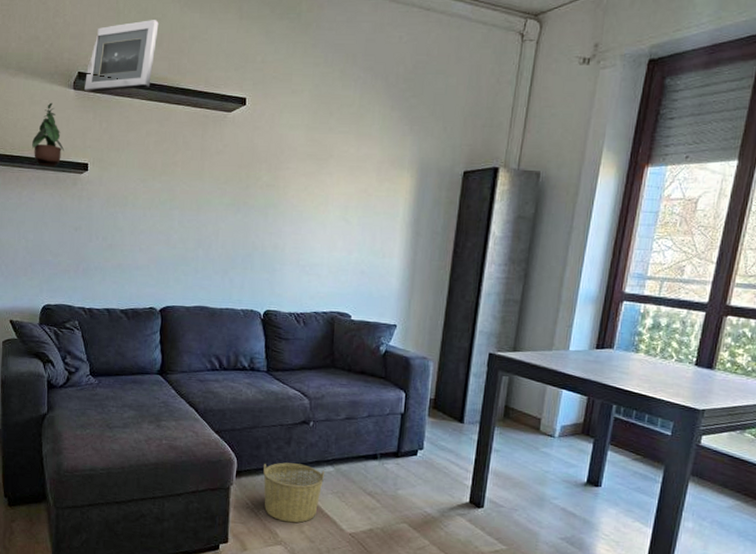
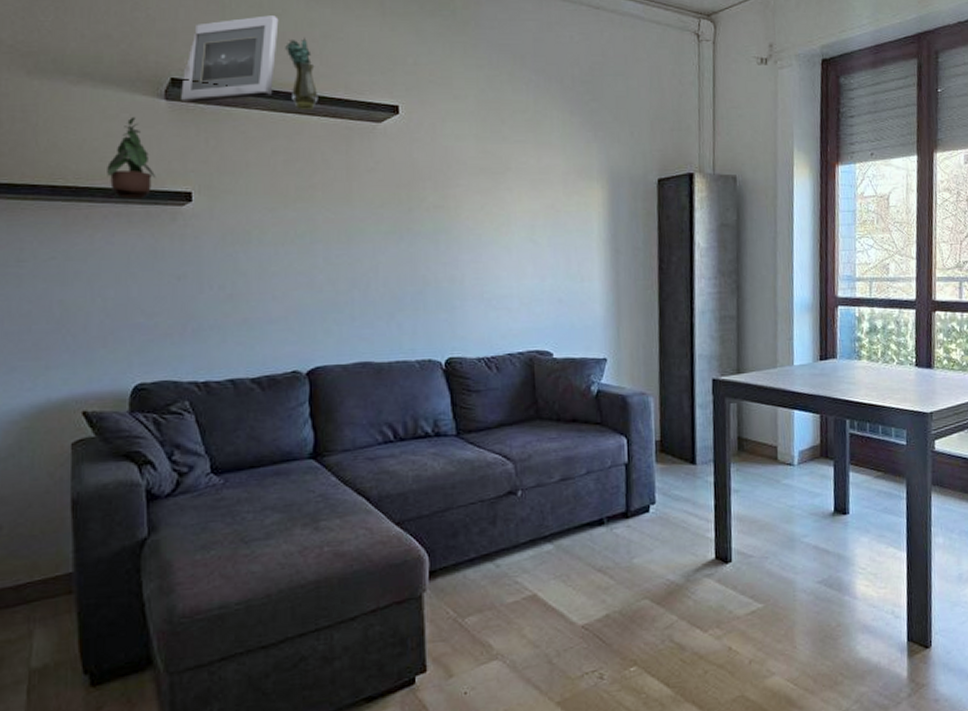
vase: none [162,38,184,101] -> present [285,37,318,111]
basket: present [263,462,325,523] -> none [464,547,544,628]

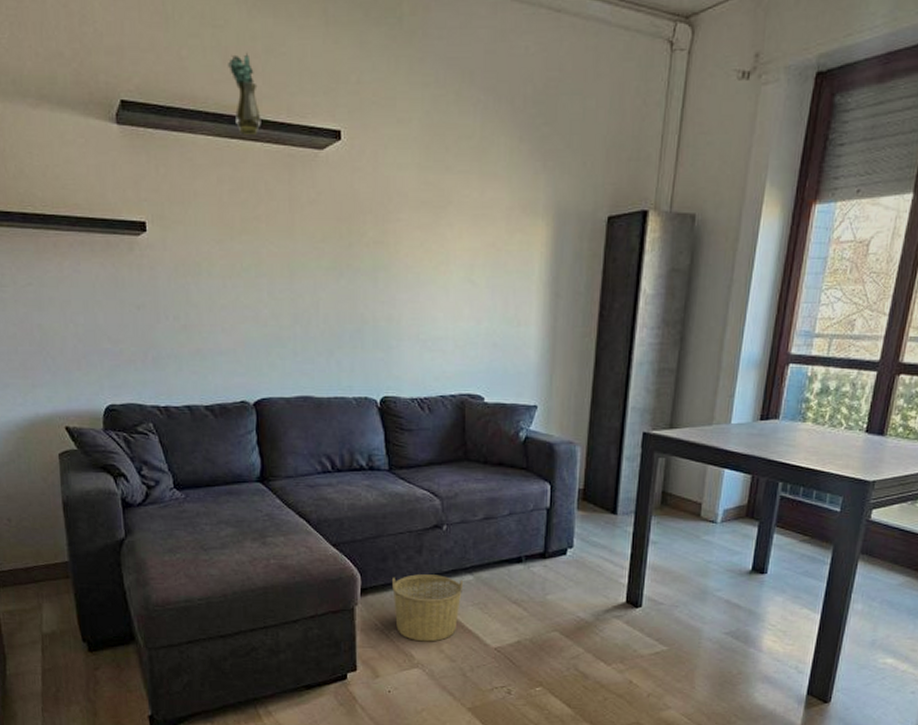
potted plant: present [107,116,156,200] -> none [69,142,113,228]
picture frame: present [181,15,279,103] -> none [131,27,221,127]
basket: none [464,547,544,628] -> present [392,574,464,642]

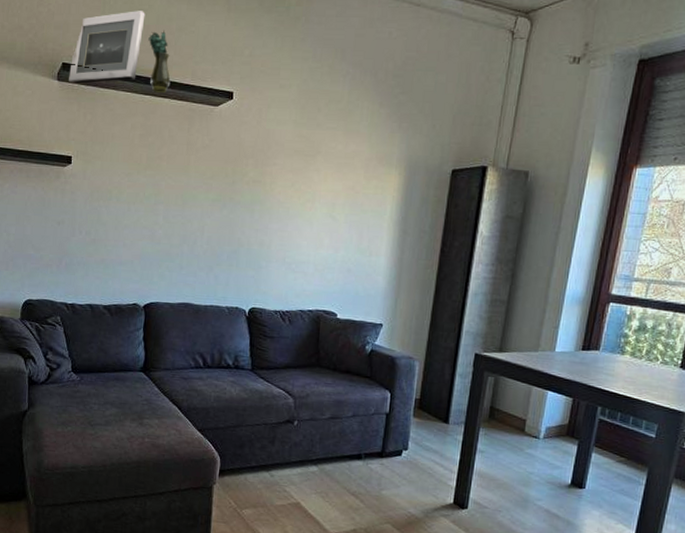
picture frame: none [131,27,221,127] -> present [69,11,145,84]
basket: present [392,574,464,642] -> none [246,461,309,523]

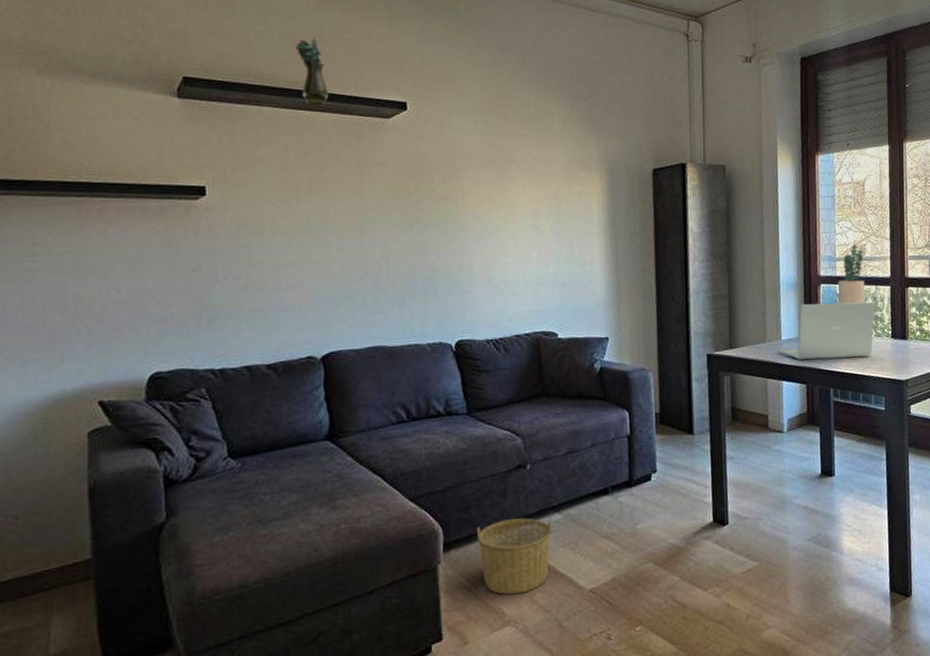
picture frame: present [69,11,145,84] -> none [193,17,289,101]
basket: none [246,461,309,523] -> present [477,517,552,596]
laptop: none [548,319,669,383] -> present [777,301,876,360]
vase: none [627,263,668,328] -> present [838,241,865,304]

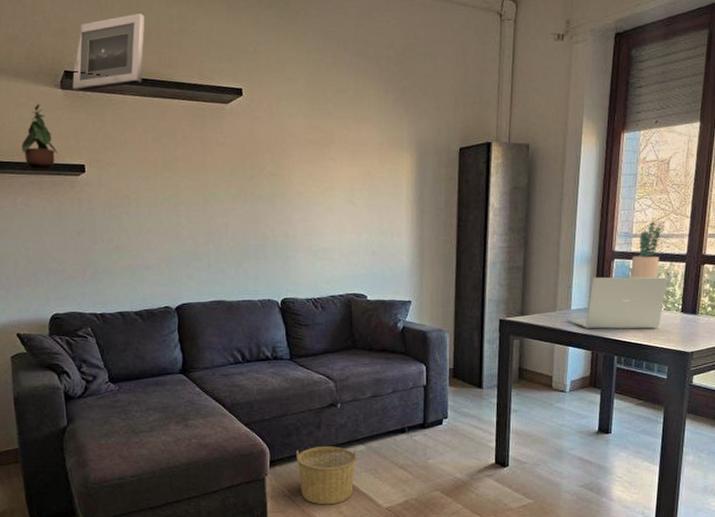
potted plant: none [120,114,170,194] -> present [22,104,58,171]
picture frame: none [193,17,289,101] -> present [72,14,145,91]
vase: present [296,37,329,108] -> none [151,31,178,95]

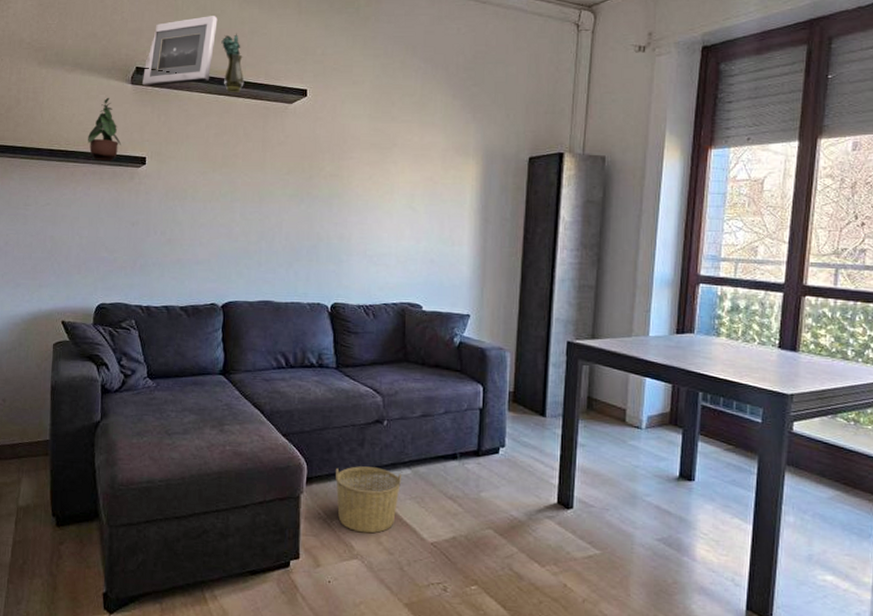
vase: none [151,31,178,95] -> present [221,33,244,93]
laptop: present [566,277,668,329] -> none [643,302,763,365]
vase: present [631,218,662,279] -> none [719,242,755,308]

